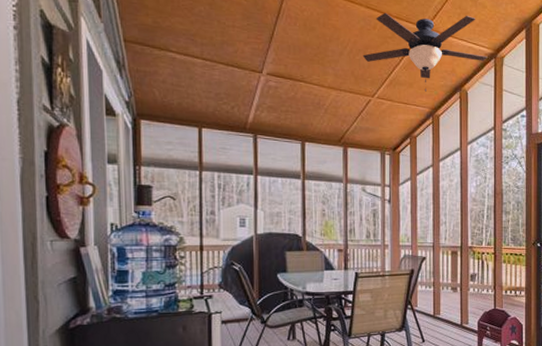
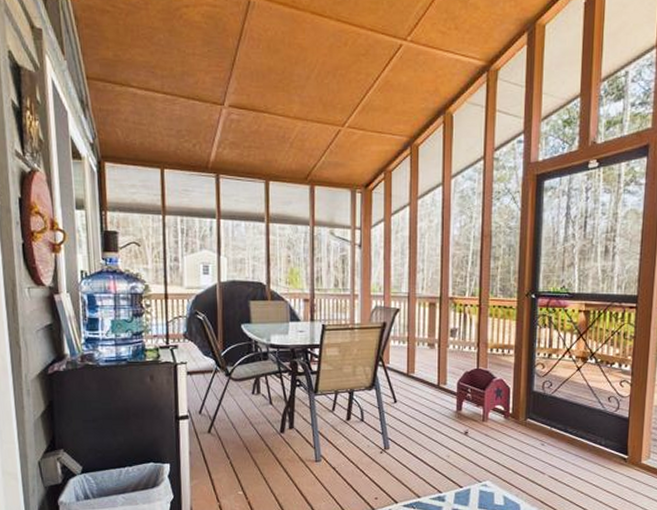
ceiling fan: present [362,12,488,92] -> none [332,21,479,117]

